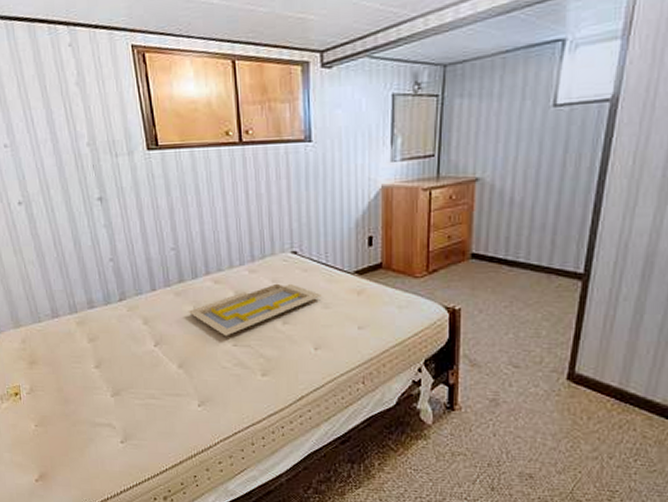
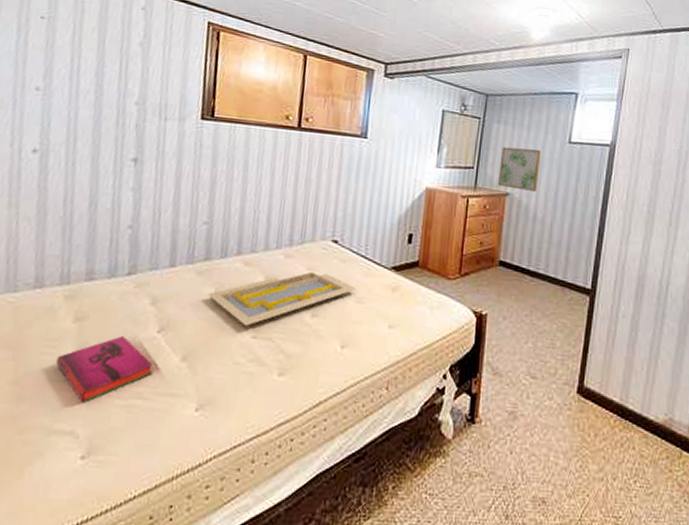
hardback book: none [84,350,158,403] -> present [56,335,152,403]
wall art: none [465,122,517,173] -> present [498,146,541,191]

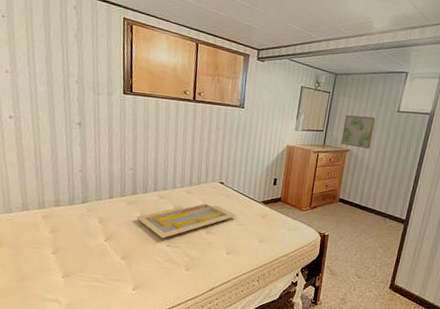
hardback book: present [56,335,152,403] -> none [42,242,103,283]

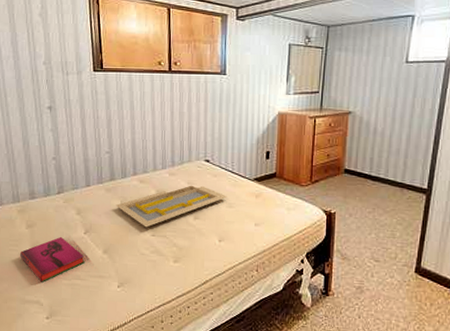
hardback book: none [42,242,103,283] -> present [20,236,85,282]
wall art: present [341,114,376,149] -> none [341,71,380,108]

